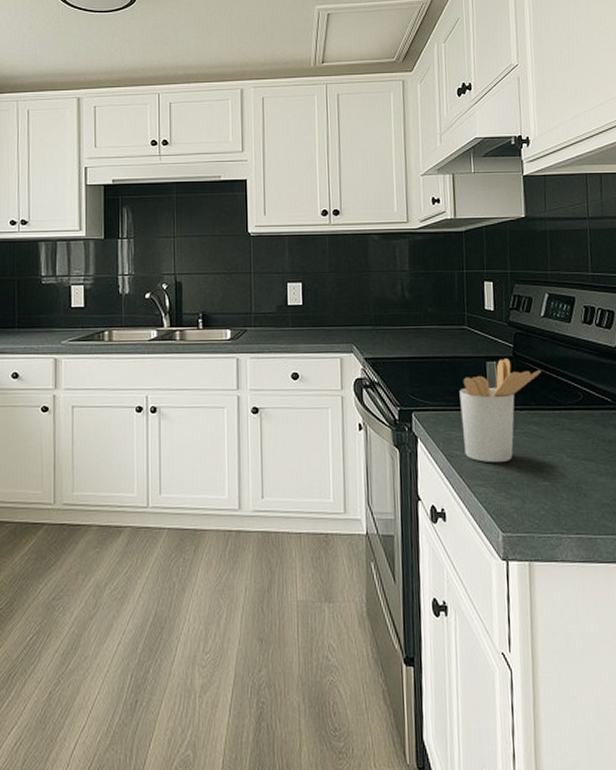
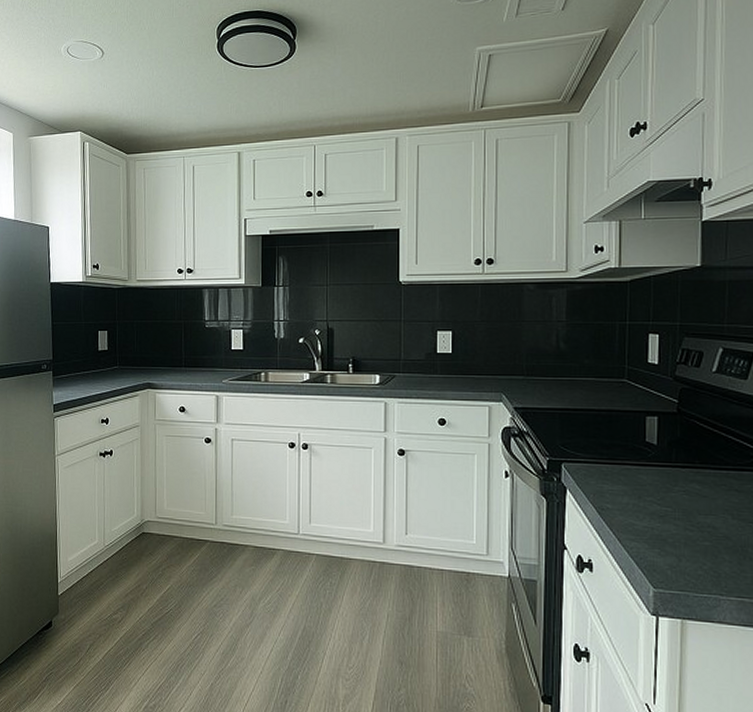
utensil holder: present [459,359,541,463] -> none [614,414,708,520]

